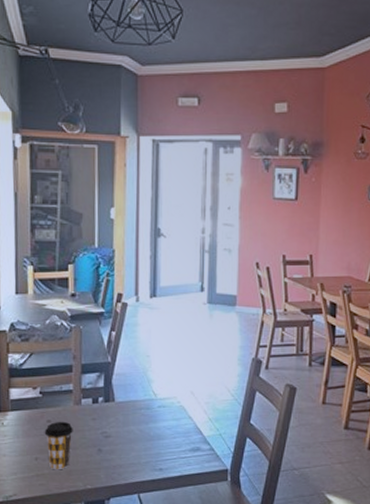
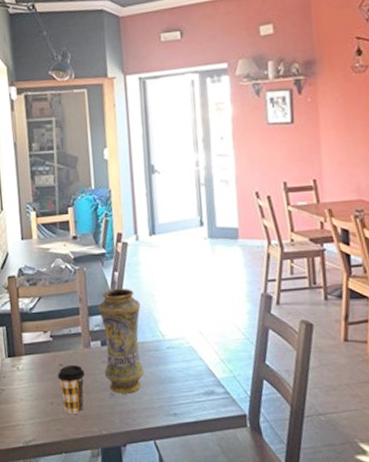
vase: none [92,347,136,450] -> present [98,288,145,394]

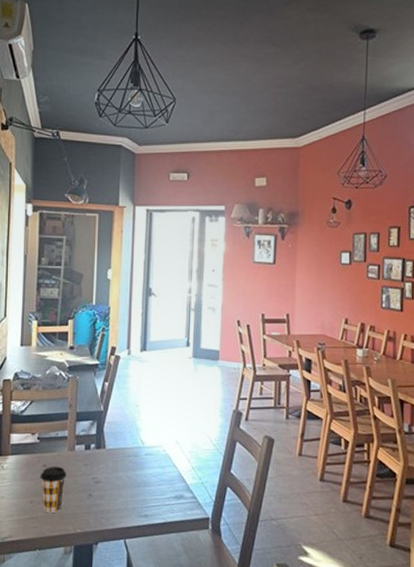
vase: present [98,288,145,394] -> none [85,397,126,495]

